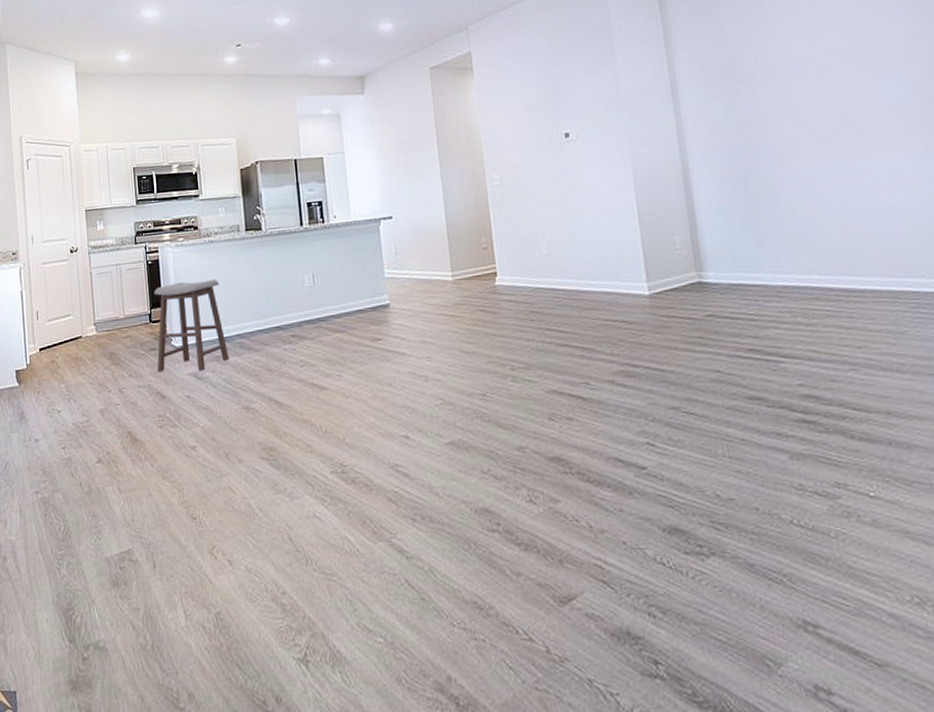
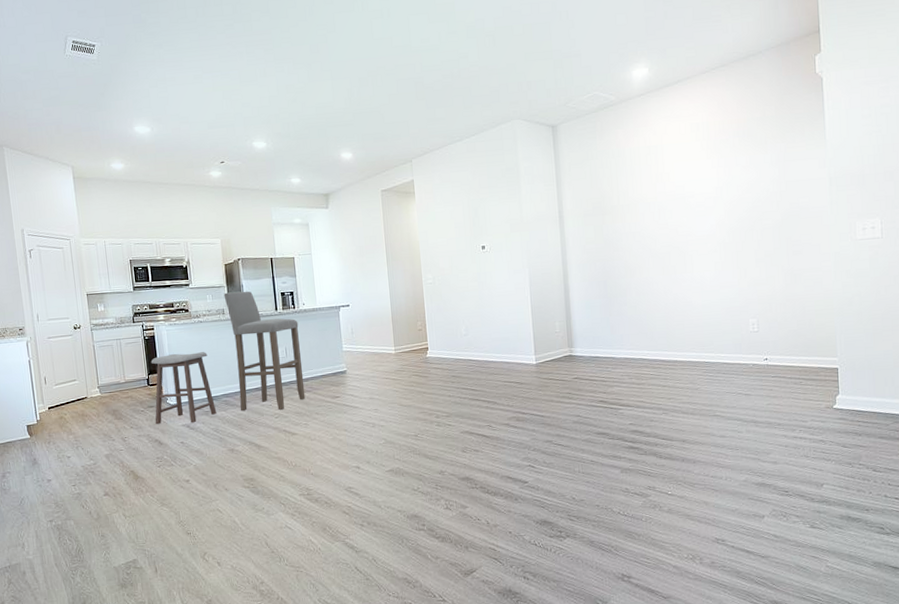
bar stool: none [239,201,338,357] -> present [224,291,306,412]

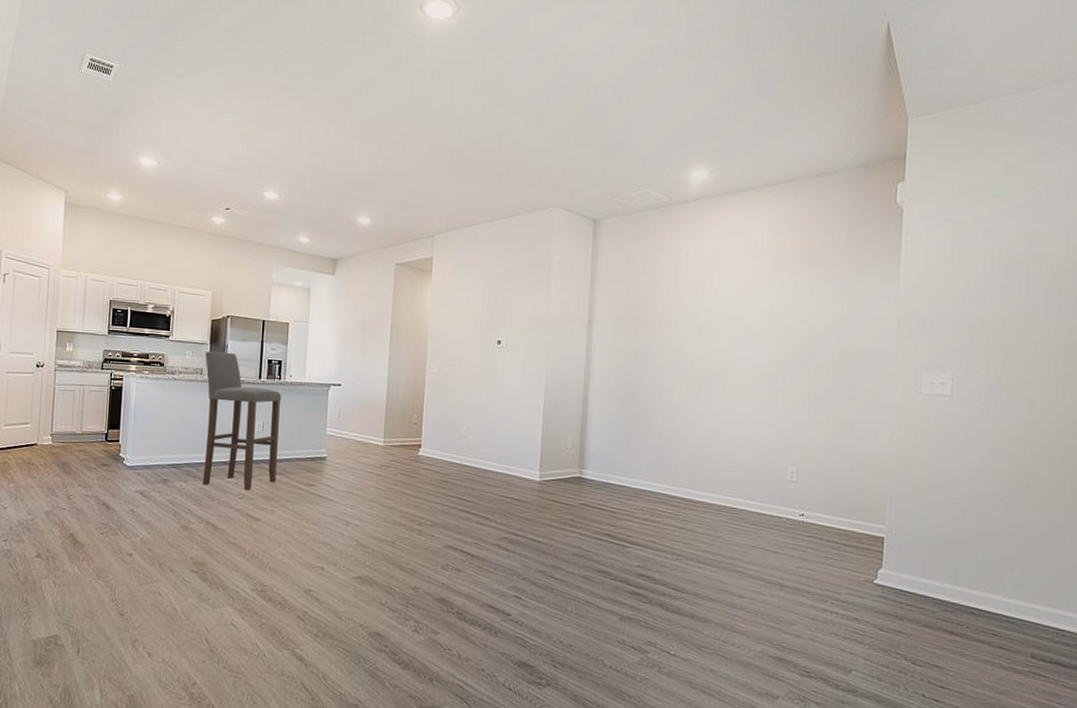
bar stool: present [151,352,217,425] -> none [106,409,177,491]

